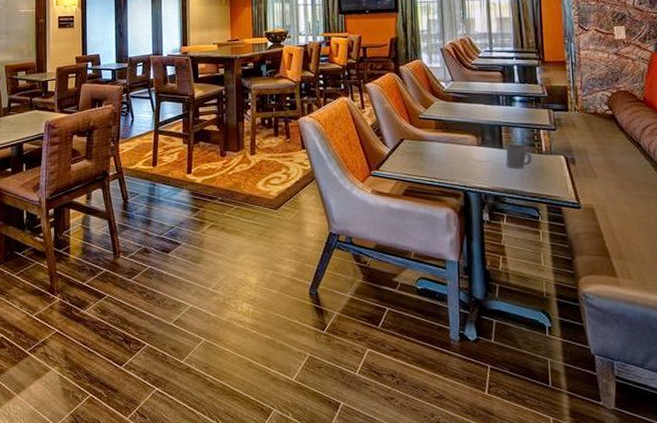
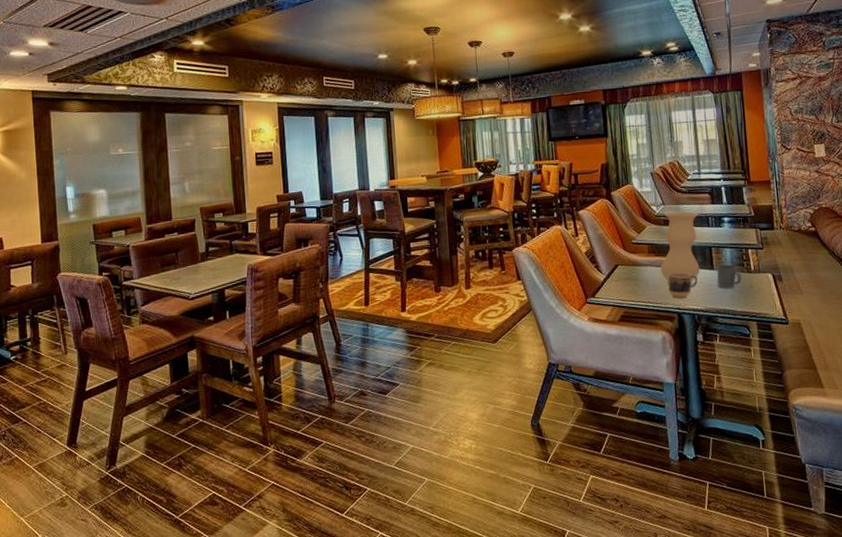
vase: none [447,88,489,163] -> present [660,211,700,285]
cup: none [454,149,486,176] -> present [668,271,698,298]

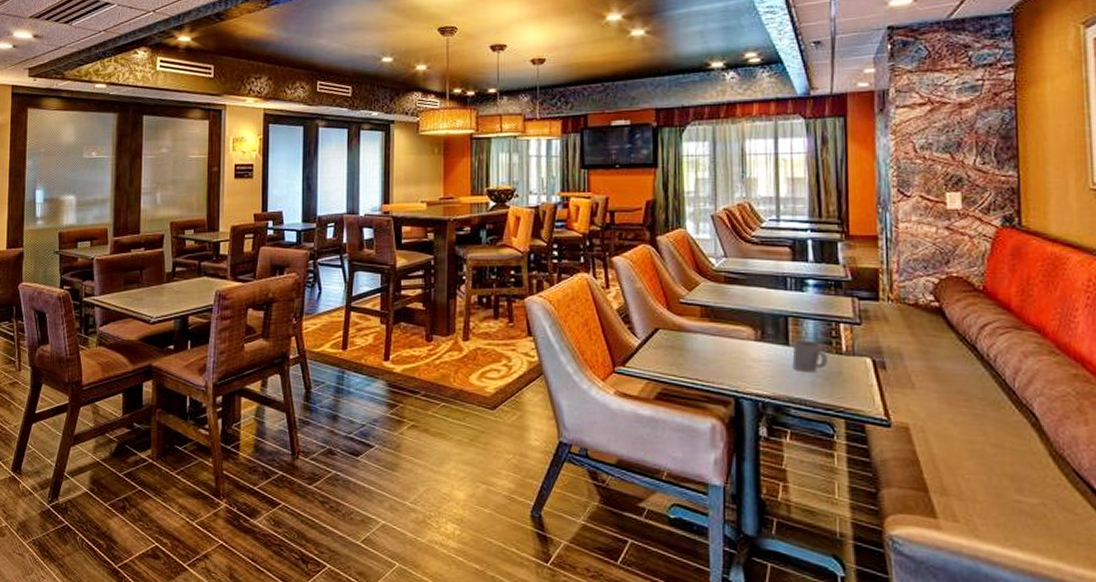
vase: present [660,211,700,285] -> none [716,266,773,363]
cup: present [668,271,698,298] -> none [724,344,765,378]

